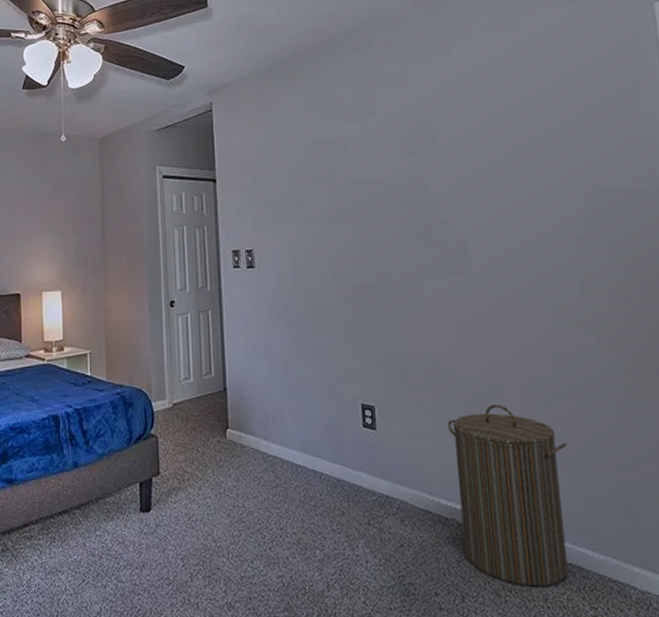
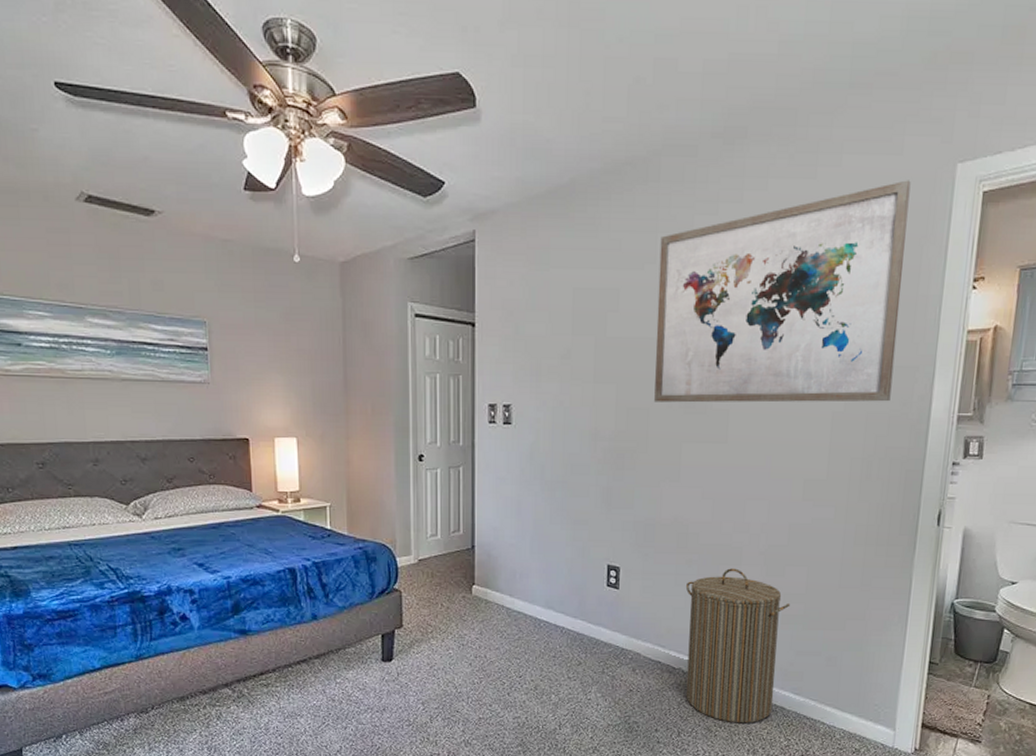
wall art: none [378,21,635,239] -> present [654,180,911,403]

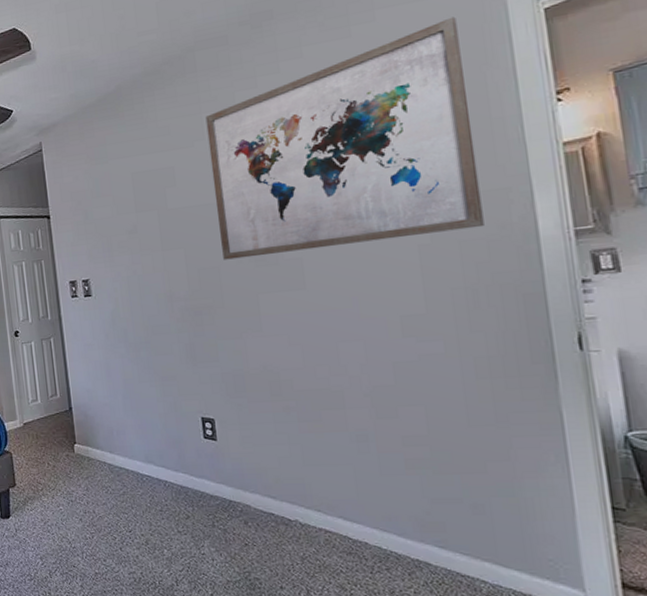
laundry hamper: present [685,568,791,724] -> none [287,413,416,581]

